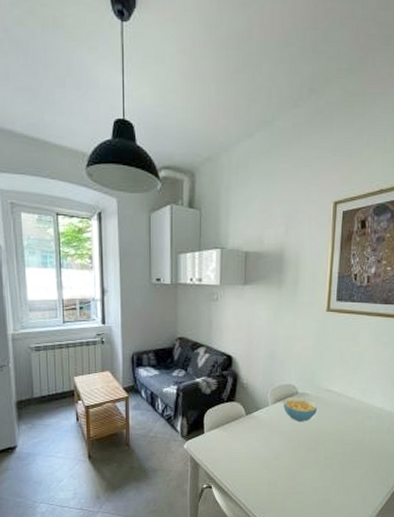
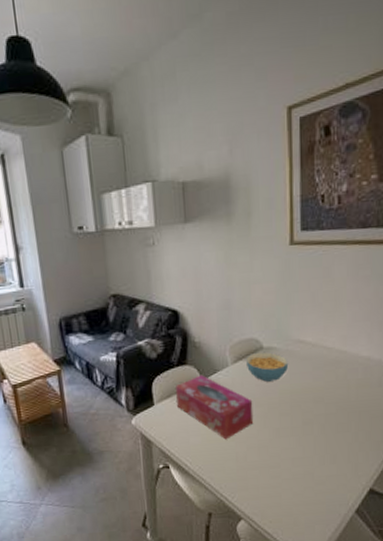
tissue box: none [223,411,286,467] -> present [176,375,254,440]

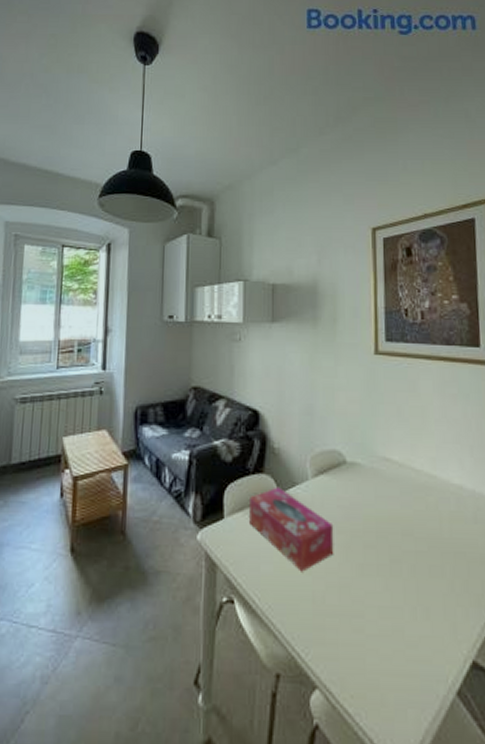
cereal bowl: present [245,352,289,382] -> none [327,467,374,503]

